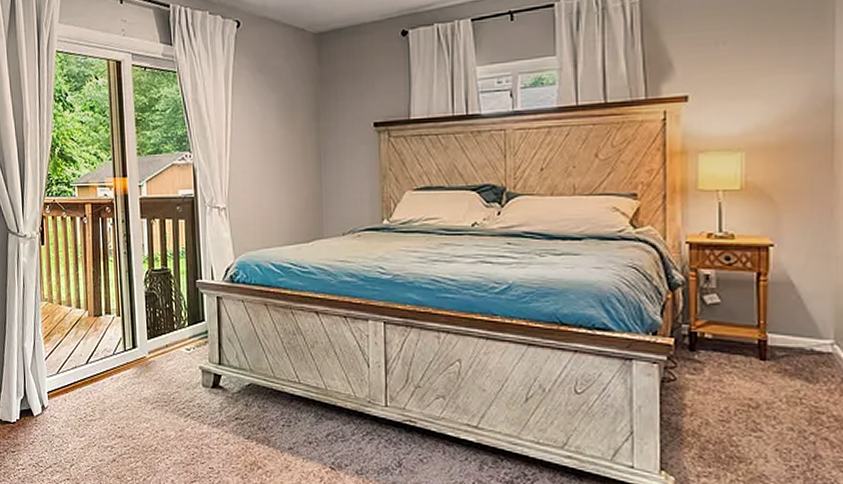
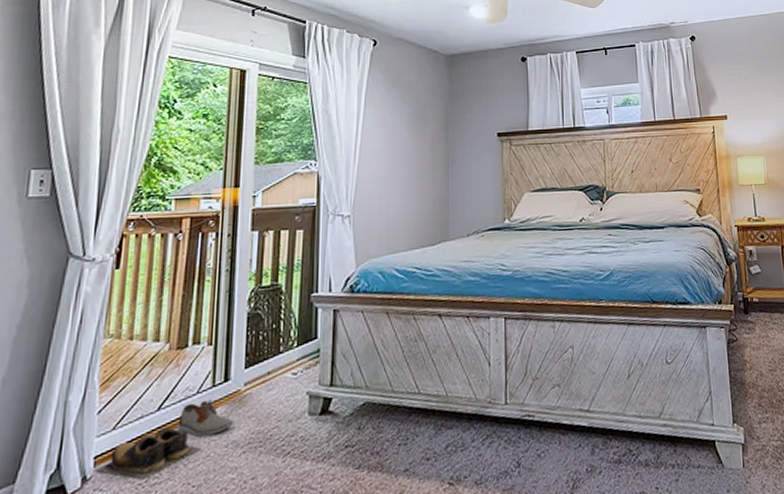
shoes: none [49,378,121,415] -> present [95,427,201,480]
shoe: none [102,361,144,390] -> present [177,399,235,437]

